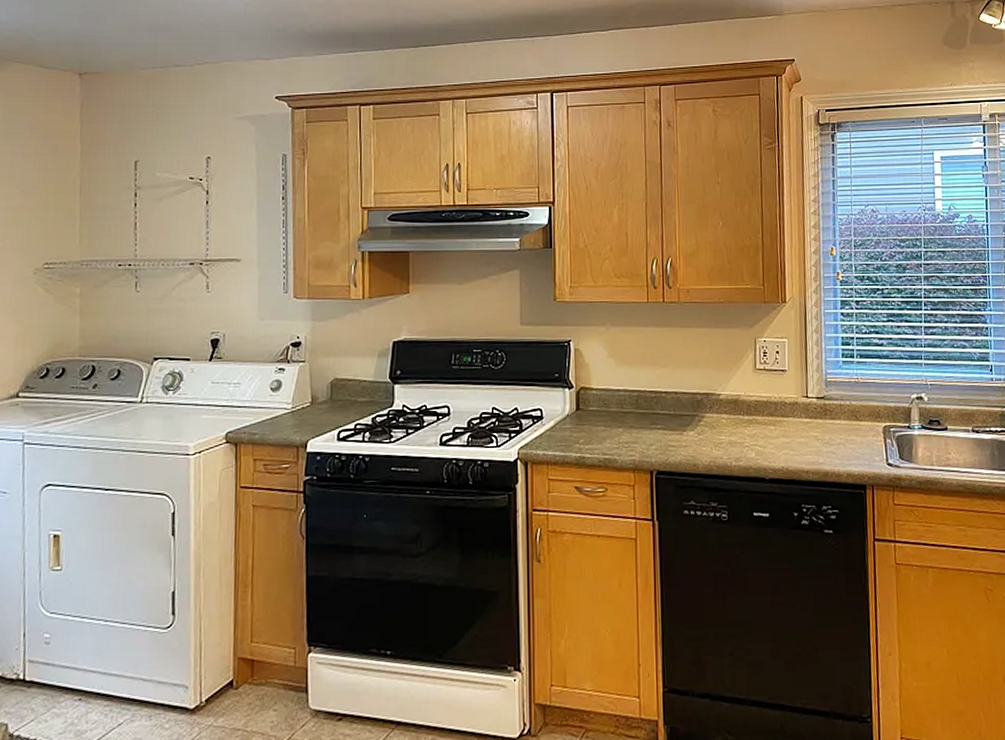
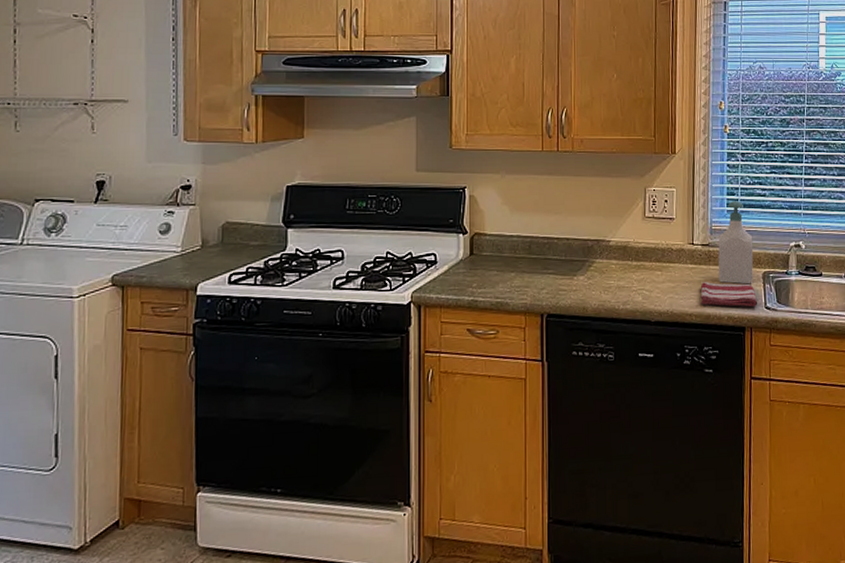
dish towel: none [817,436,879,464] -> present [700,281,758,307]
soap bottle: none [834,351,873,440] -> present [718,201,754,285]

